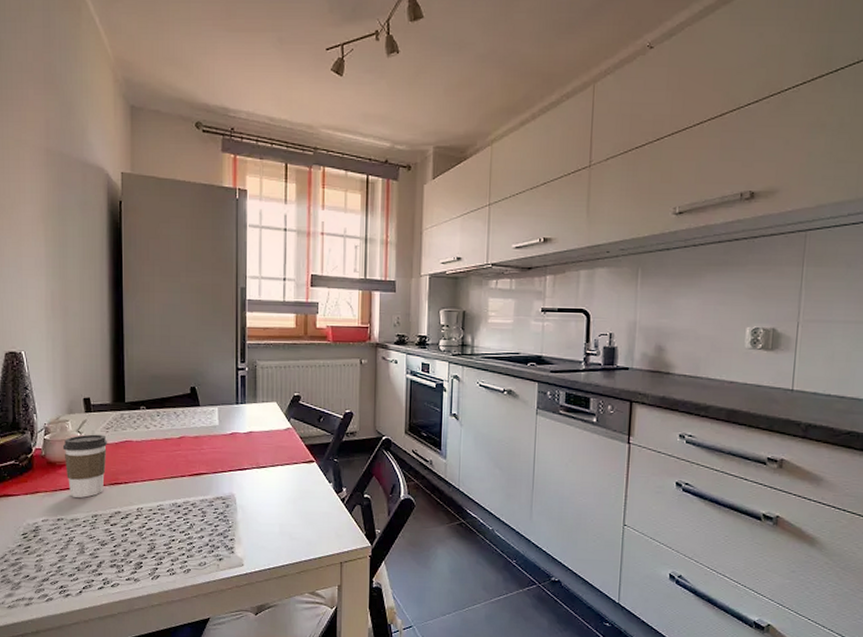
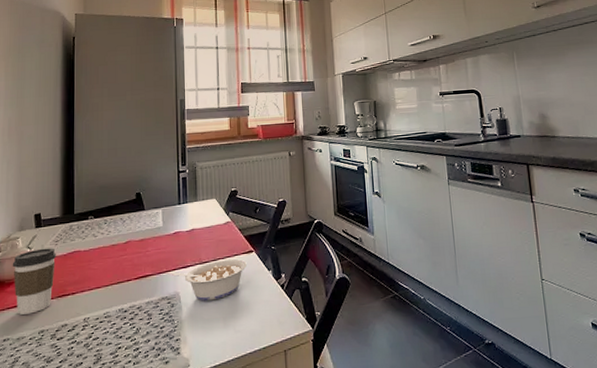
legume: none [227,466,306,506] -> present [172,259,247,301]

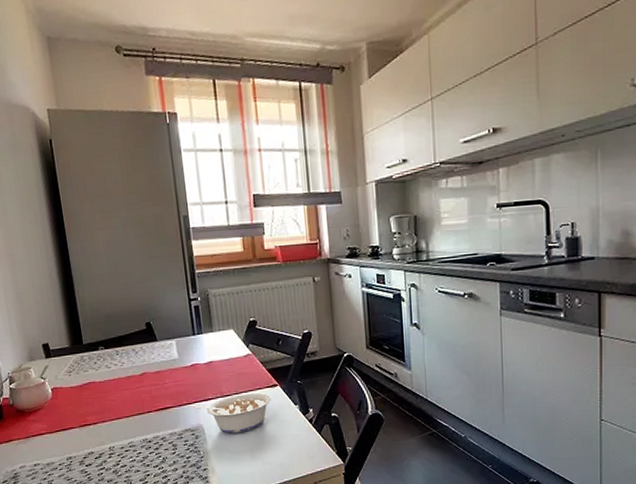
coffee cup: present [12,248,57,315] -> none [28,378,75,442]

